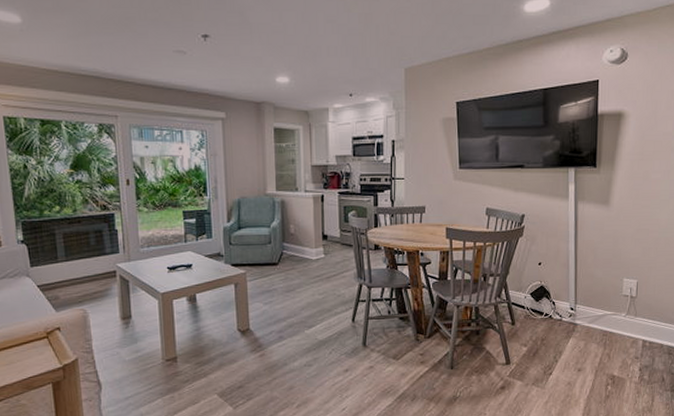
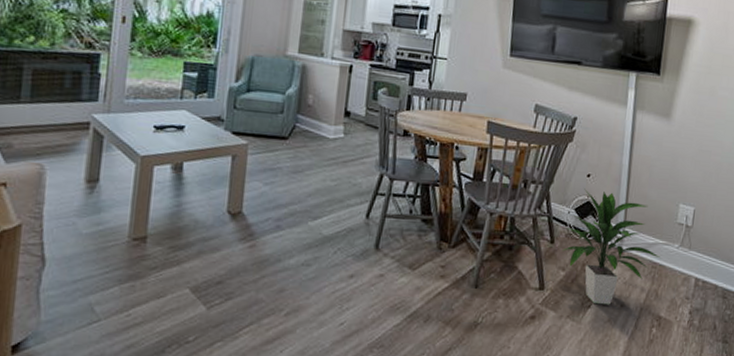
indoor plant: none [523,275,610,371] -> present [563,189,660,305]

